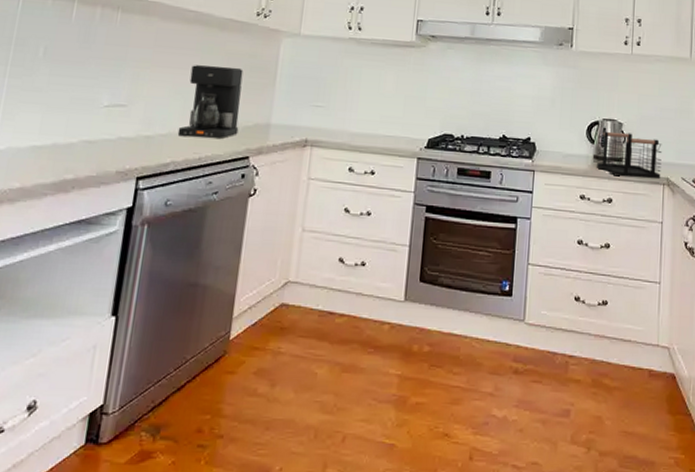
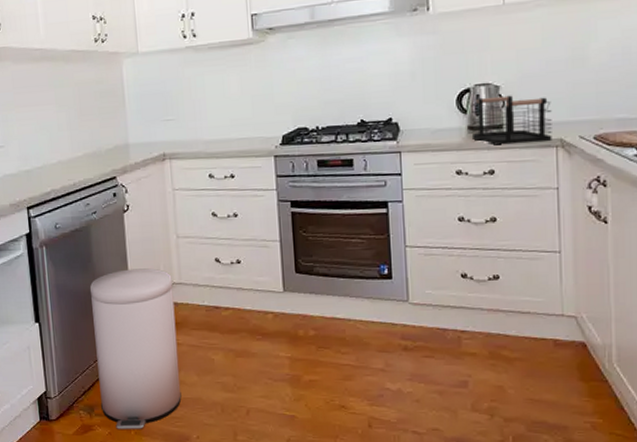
pedal bin: none [170,261,288,459] -> present [90,268,182,430]
coffee maker: present [177,65,243,140] -> none [49,95,102,167]

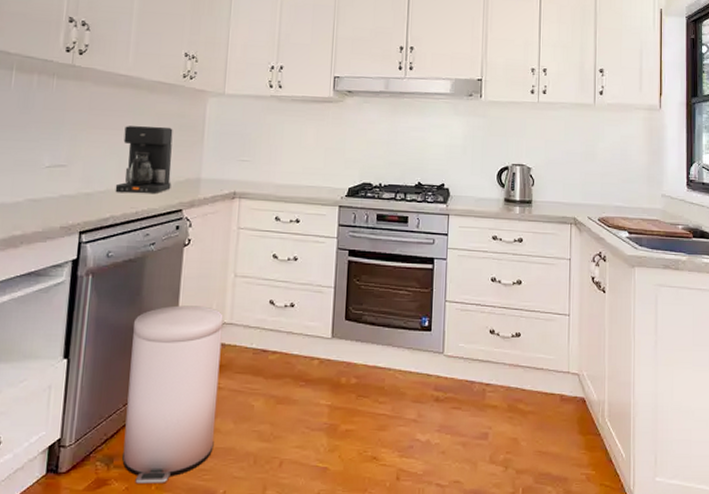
coffee maker: none [49,95,102,167] -> present [115,126,173,195]
dish rack: present [471,95,552,145] -> none [508,175,569,219]

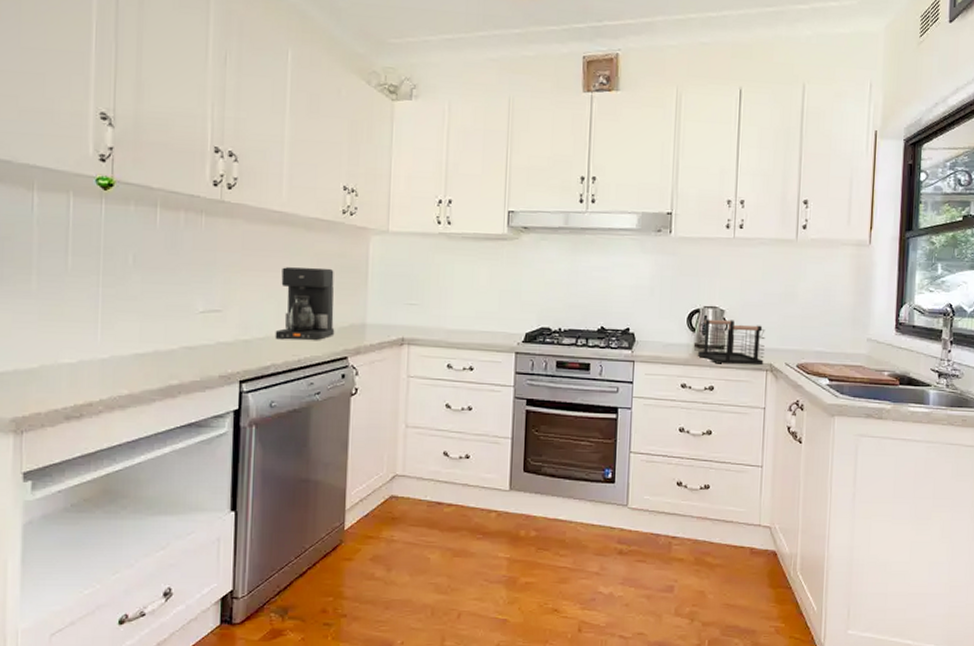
pedal bin: present [122,305,223,485] -> none [297,457,395,636]
dish rack: none [508,175,569,219] -> present [698,318,766,366]

